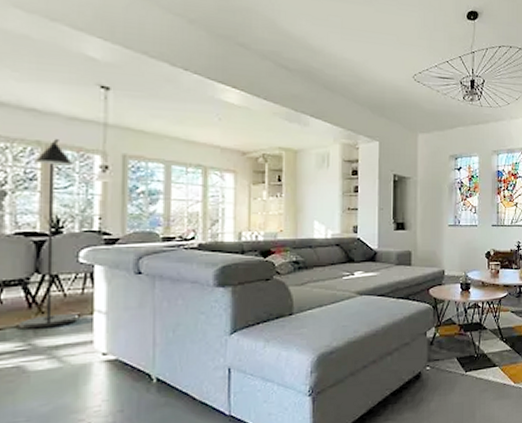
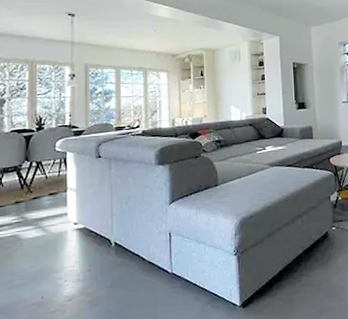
floor lamp: present [19,139,78,329] -> none [15,57,56,205]

